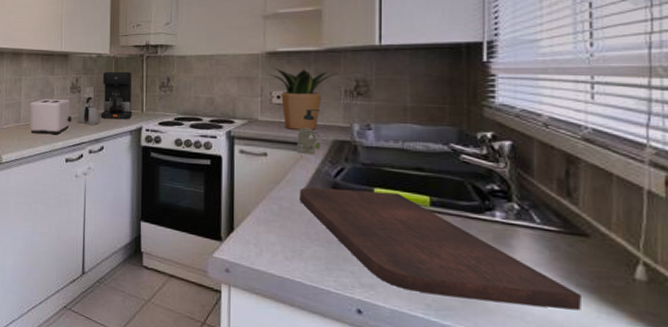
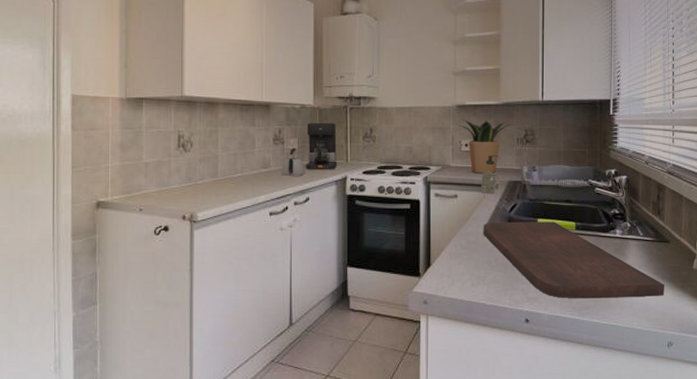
toaster: present [29,98,72,135] -> none [228,151,276,189]

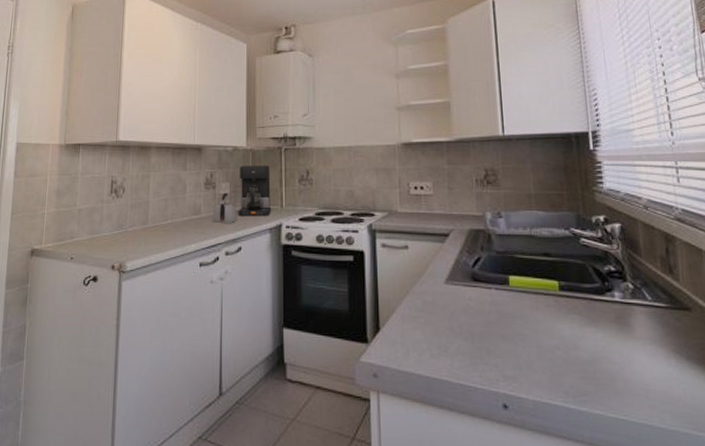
potted plant: present [458,119,513,173] -> none [405,158,469,220]
soap dispenser: present [481,155,499,195] -> none [435,199,458,246]
cutting board: present [483,222,665,299] -> none [441,279,693,383]

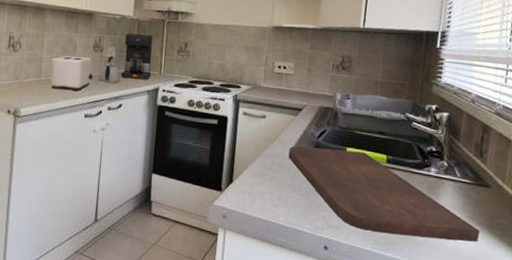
toaster: none [158,196,207,237] -> present [50,55,94,92]
cutting board: none [441,279,693,383] -> present [288,146,480,242]

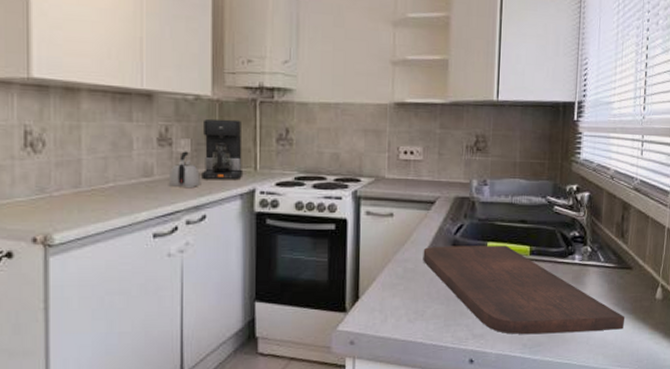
toaster: present [50,55,94,92] -> none [96,153,161,203]

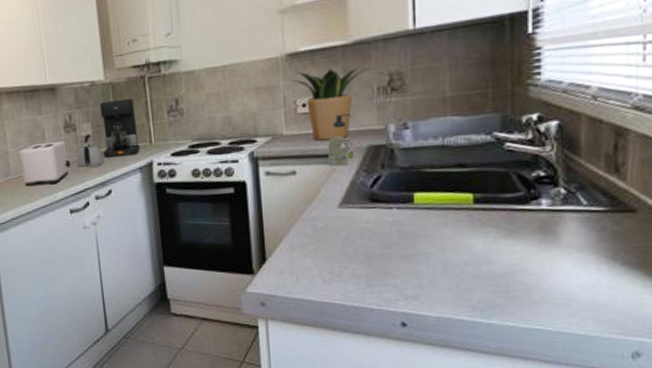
toaster: none [96,153,161,203] -> present [19,140,71,187]
potted plant: none [396,120,462,188] -> present [291,67,370,141]
soap dispenser: none [422,165,444,213] -> present [328,114,354,168]
cutting board: present [423,245,625,335] -> none [334,195,628,296]

